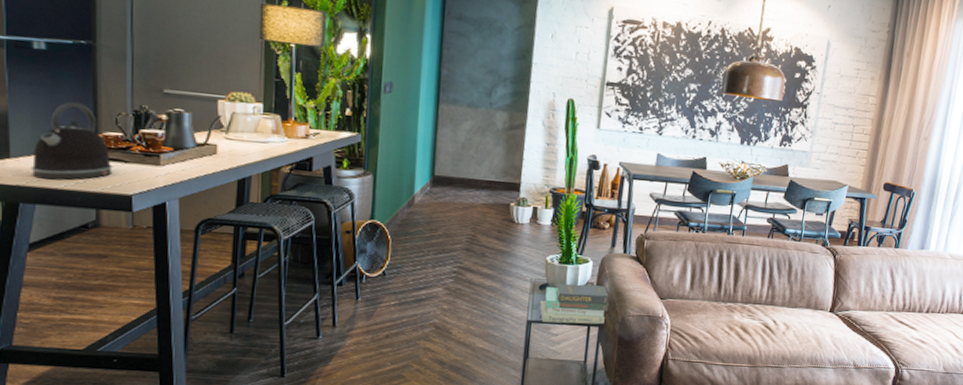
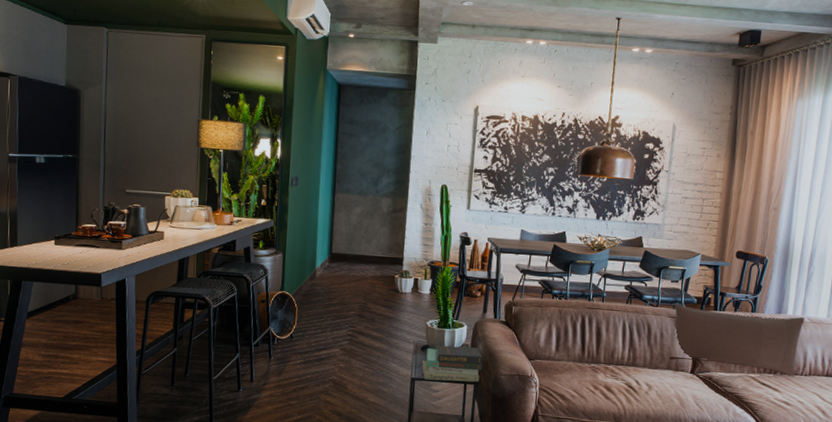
kettle: present [30,101,113,180] -> none [31,201,88,263]
pillow: none [808,237,947,314] -> present [669,303,805,376]

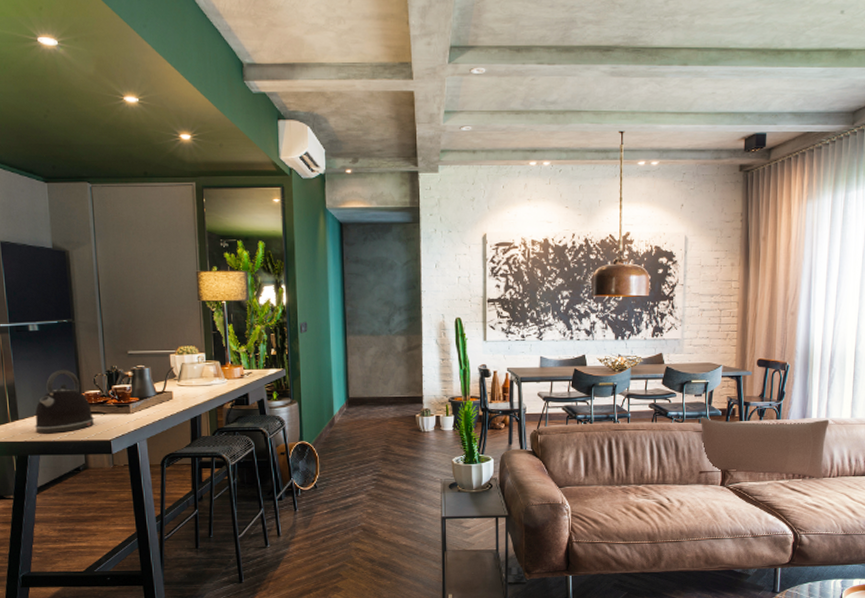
kettle: none [31,201,88,263] -> present [34,369,95,434]
books: present [421,345,483,383] -> none [450,480,513,517]

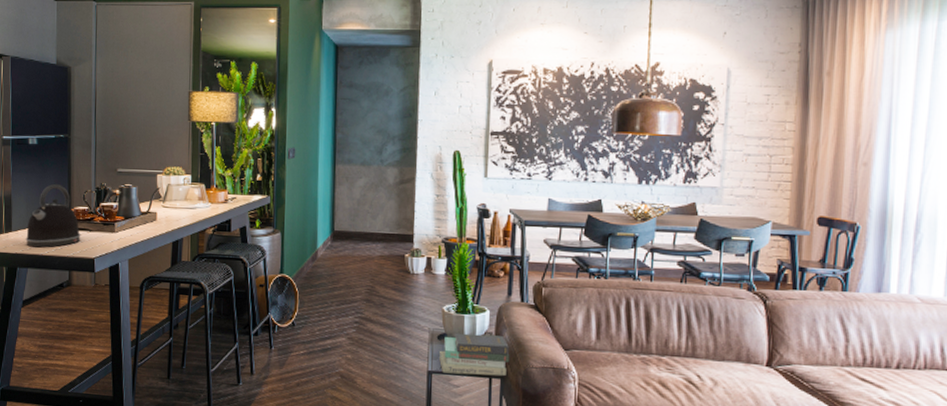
books: none [450,480,513,517] -> present [438,333,510,377]
pillow: present [698,417,830,479] -> none [737,281,914,370]

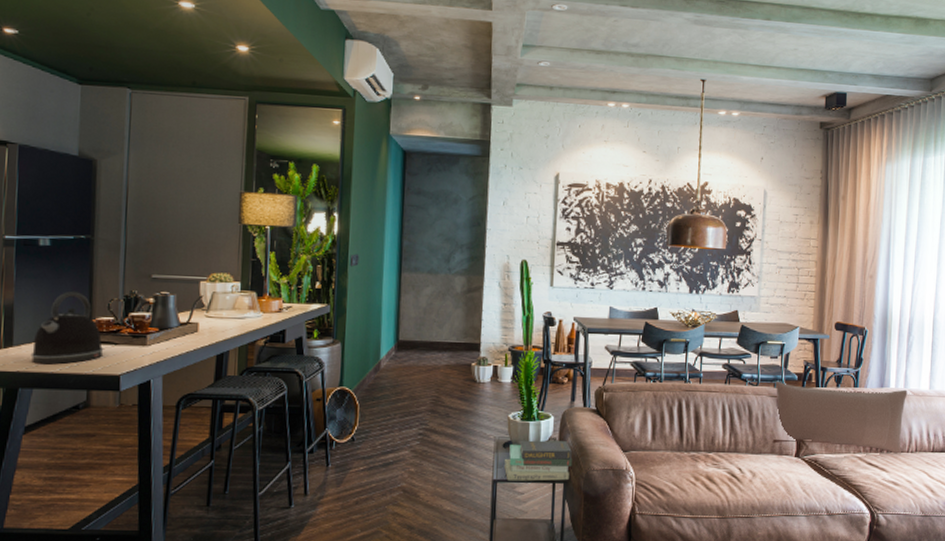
pillow: none [737,281,914,370] -> present [772,381,908,454]

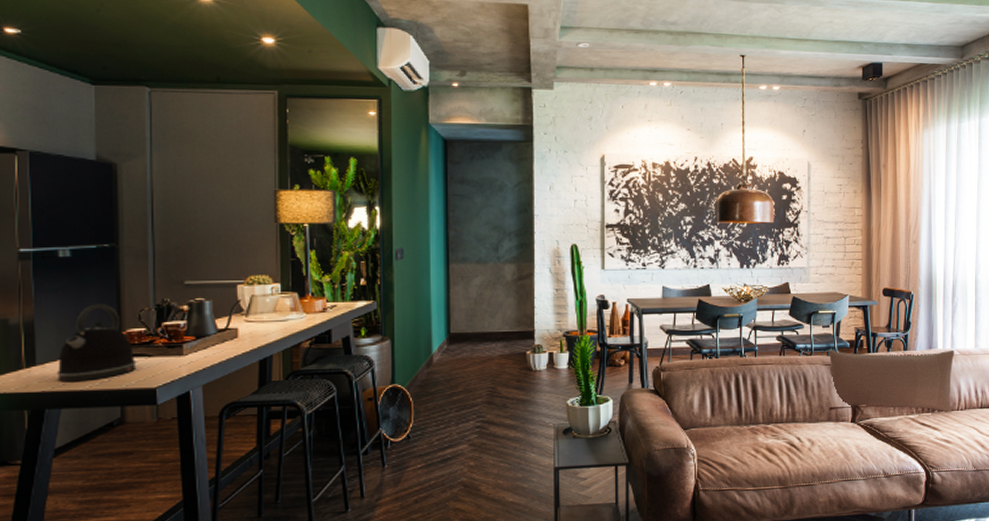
books: present [504,440,573,481] -> none [564,423,634,468]

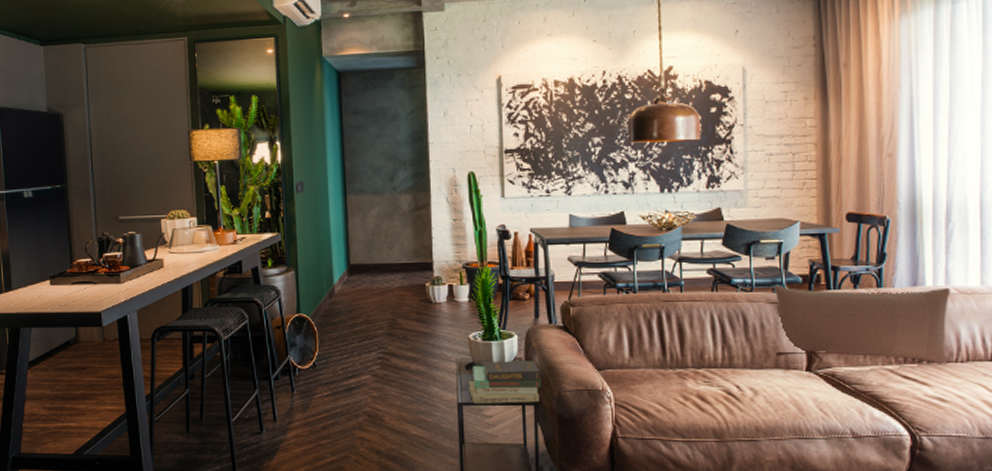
kettle: present [56,302,137,382] -> none [27,236,86,305]
books: none [564,423,634,468] -> present [468,361,542,404]

